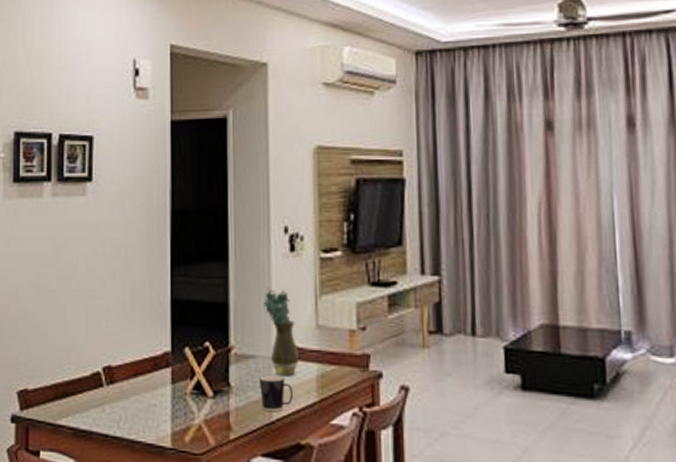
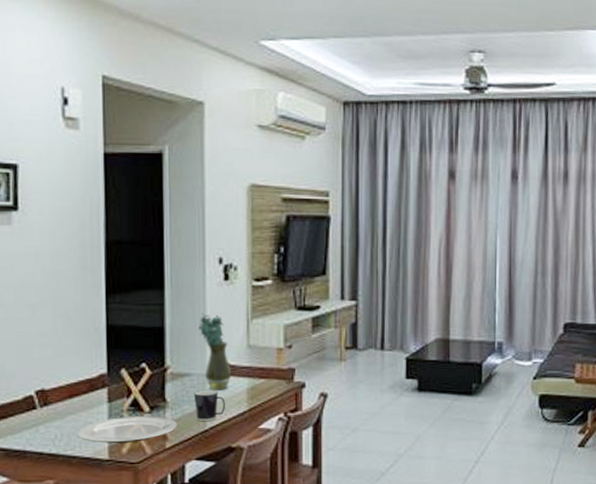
plate: none [141,400,242,431] -> present [77,415,177,444]

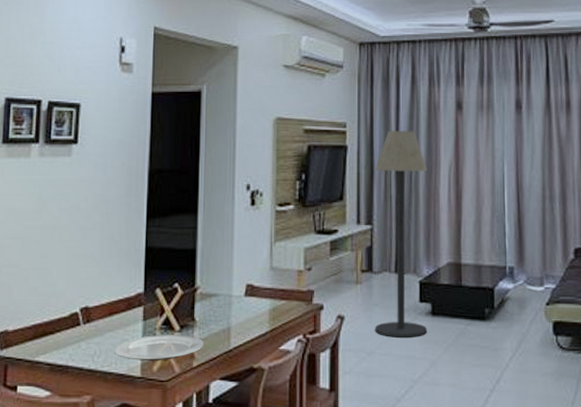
mug: present [194,389,226,422] -> none [221,310,249,342]
vase: present [198,313,232,390] -> none [227,236,256,311]
floor lamp: none [360,201,416,414] -> present [375,131,427,338]

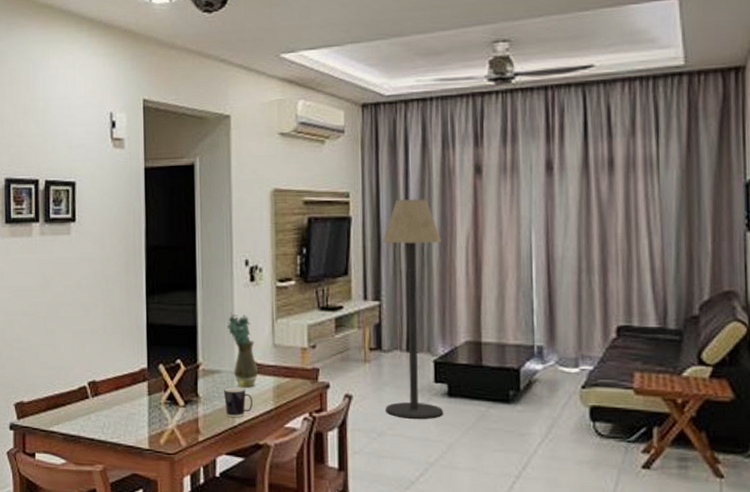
plate: present [114,334,204,362] -> none [122,409,209,435]
mug: none [221,310,249,342] -> present [224,386,253,418]
vase: none [227,236,256,311] -> present [227,312,259,388]

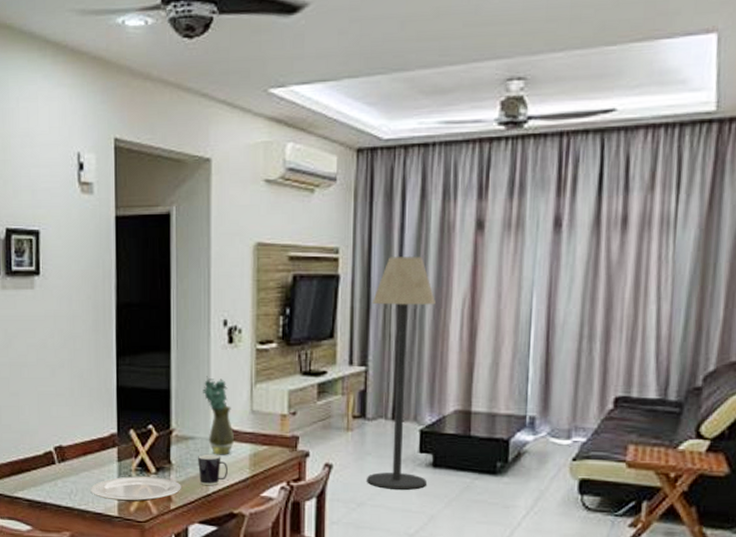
plate: none [122,409,209,435] -> present [90,476,181,502]

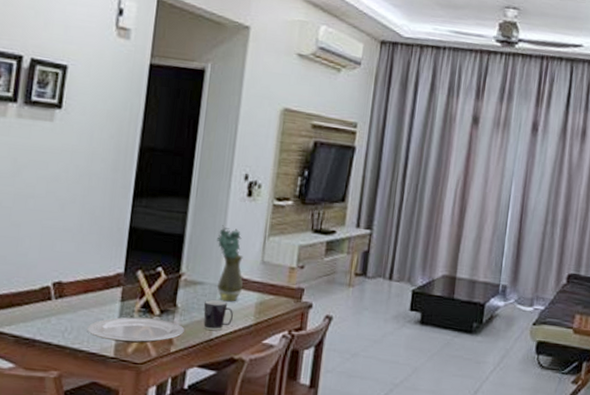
floor lamp: present [367,256,435,490] -> none [362,137,435,344]

